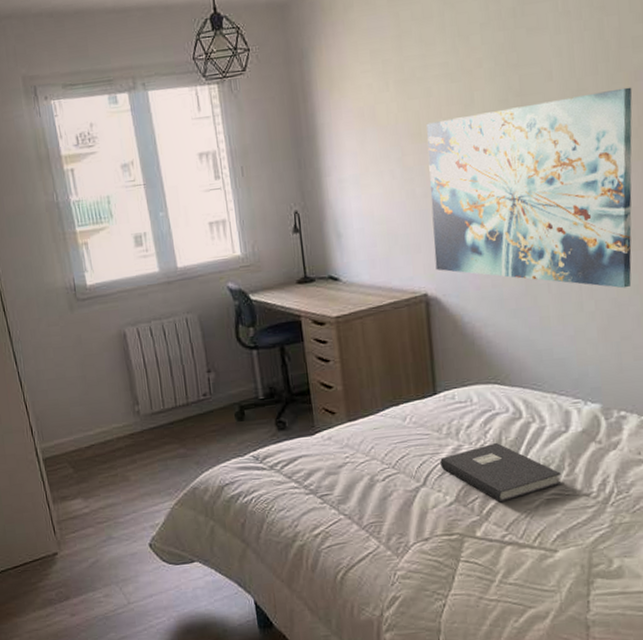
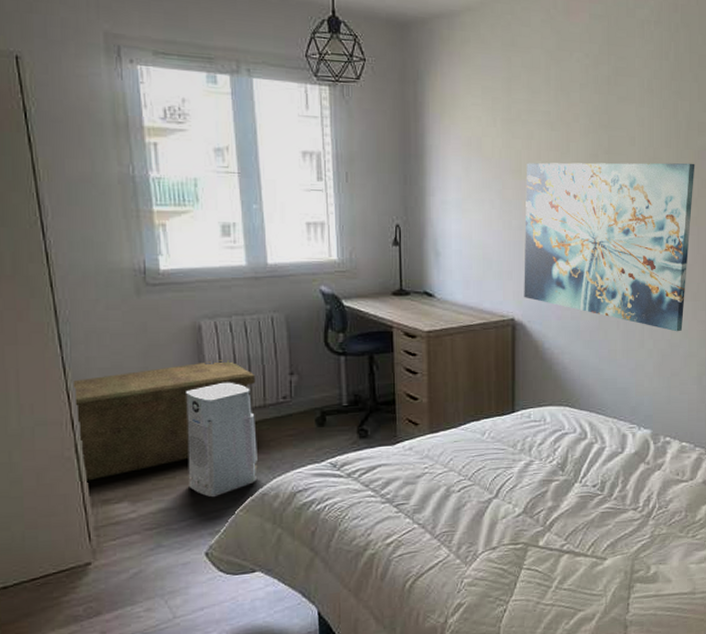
storage bench: none [29,363,178,481] -> present [74,360,256,481]
air purifier: none [119,384,187,493] -> present [186,383,258,498]
book: present [440,442,562,503] -> none [513,459,615,515]

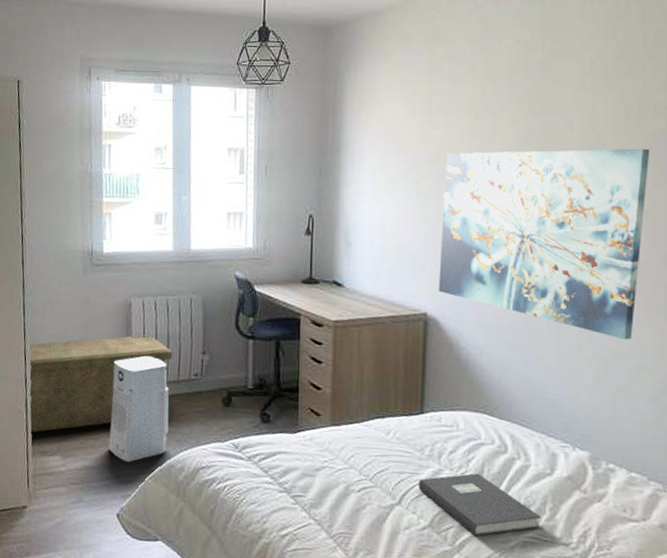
book: none [513,459,615,515] -> present [418,472,541,536]

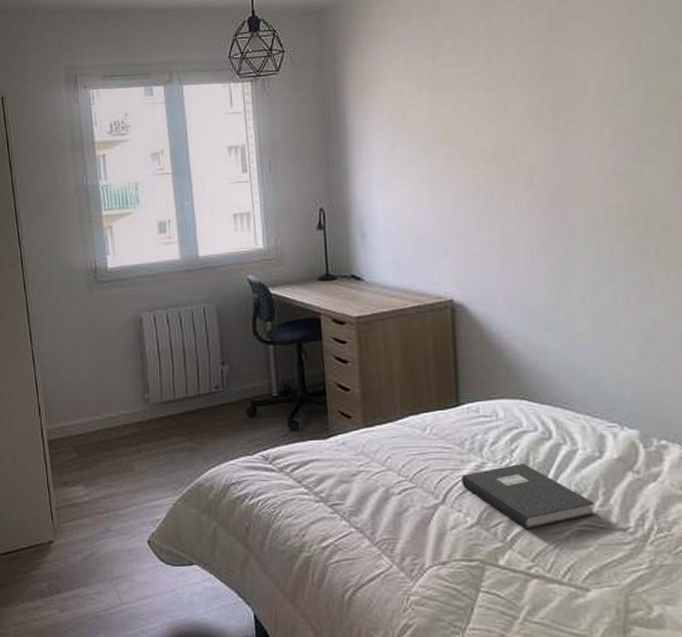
storage bench: present [30,335,173,433] -> none [41,350,190,464]
air purifier: present [109,356,169,463] -> none [130,373,193,486]
wall art: present [438,148,650,340] -> none [458,104,673,309]

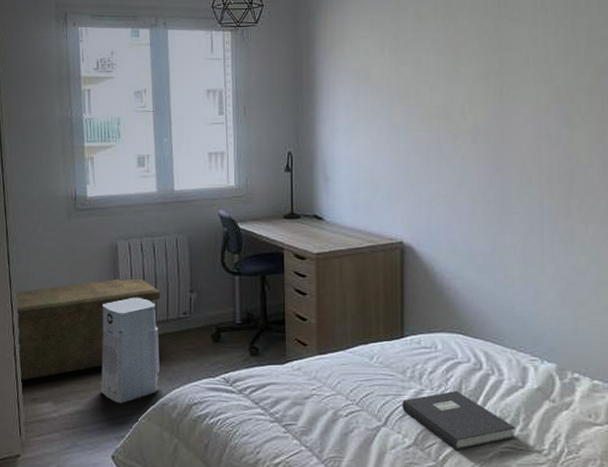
storage bench: none [41,350,190,464] -> present [16,277,161,381]
air purifier: none [130,373,193,486] -> present [101,298,160,404]

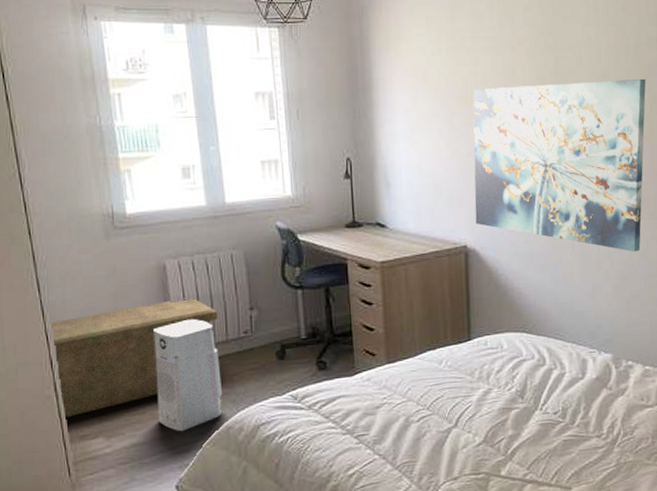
book: present [402,390,516,450] -> none [471,386,577,443]
wall art: none [412,79,598,258] -> present [473,78,646,252]

